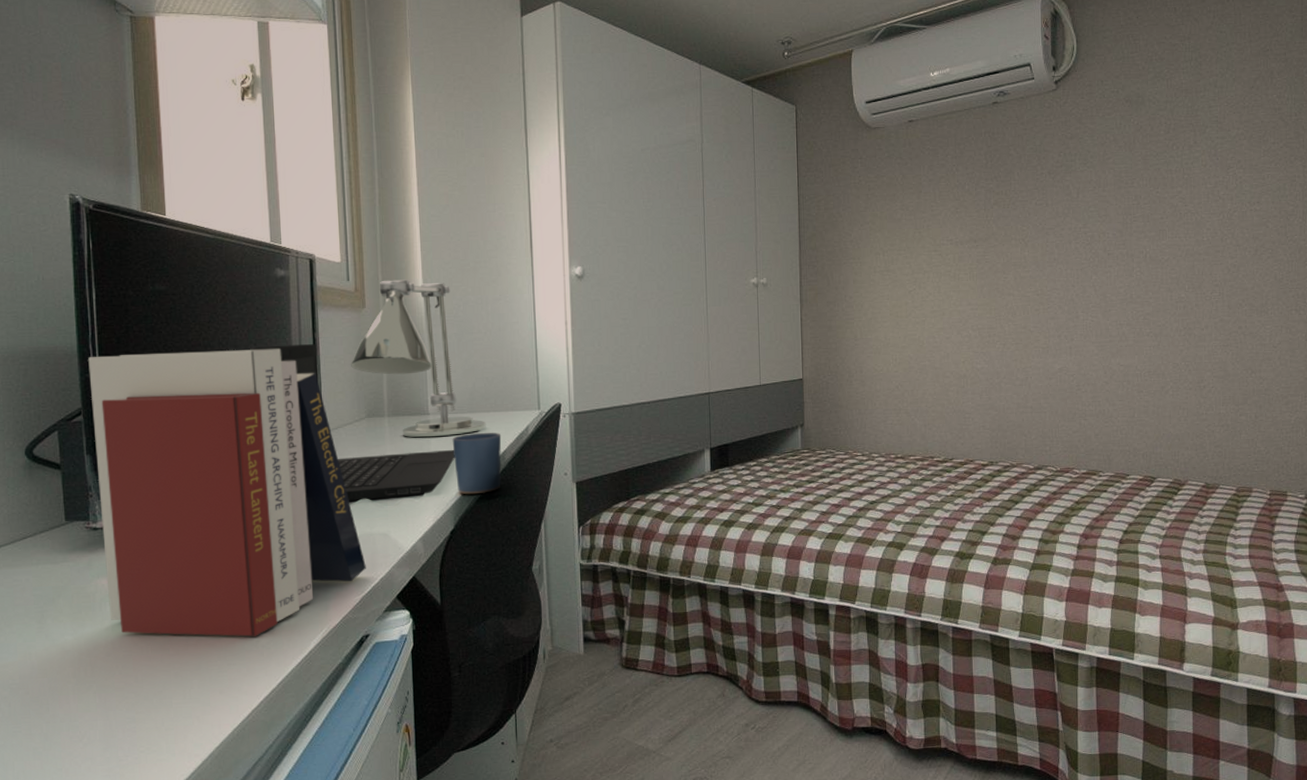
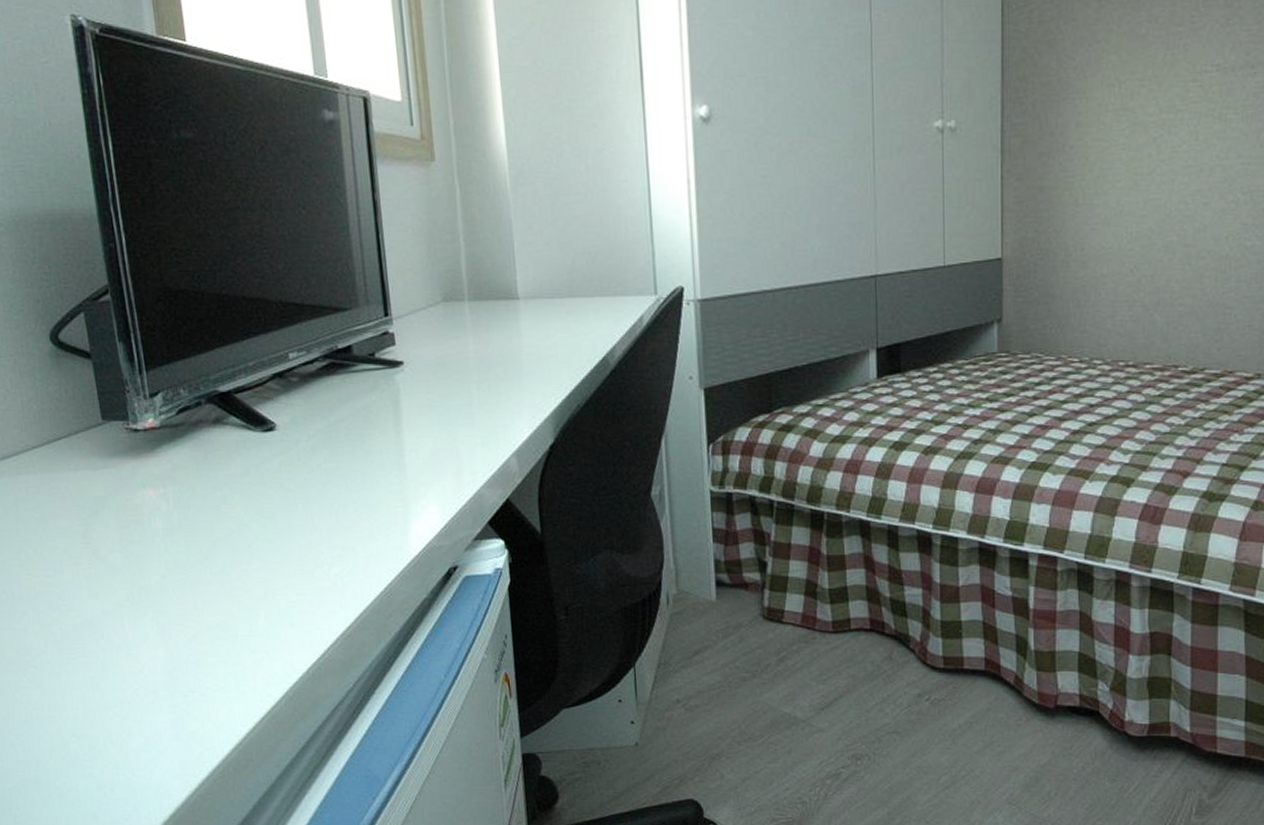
books: present [88,349,366,637] -> none [110,213,451,563]
laptop: present [249,344,455,501] -> none [297,208,553,405]
desk lamp: present [351,279,486,438] -> none [420,123,590,328]
mug: present [452,432,502,495] -> none [548,322,610,401]

